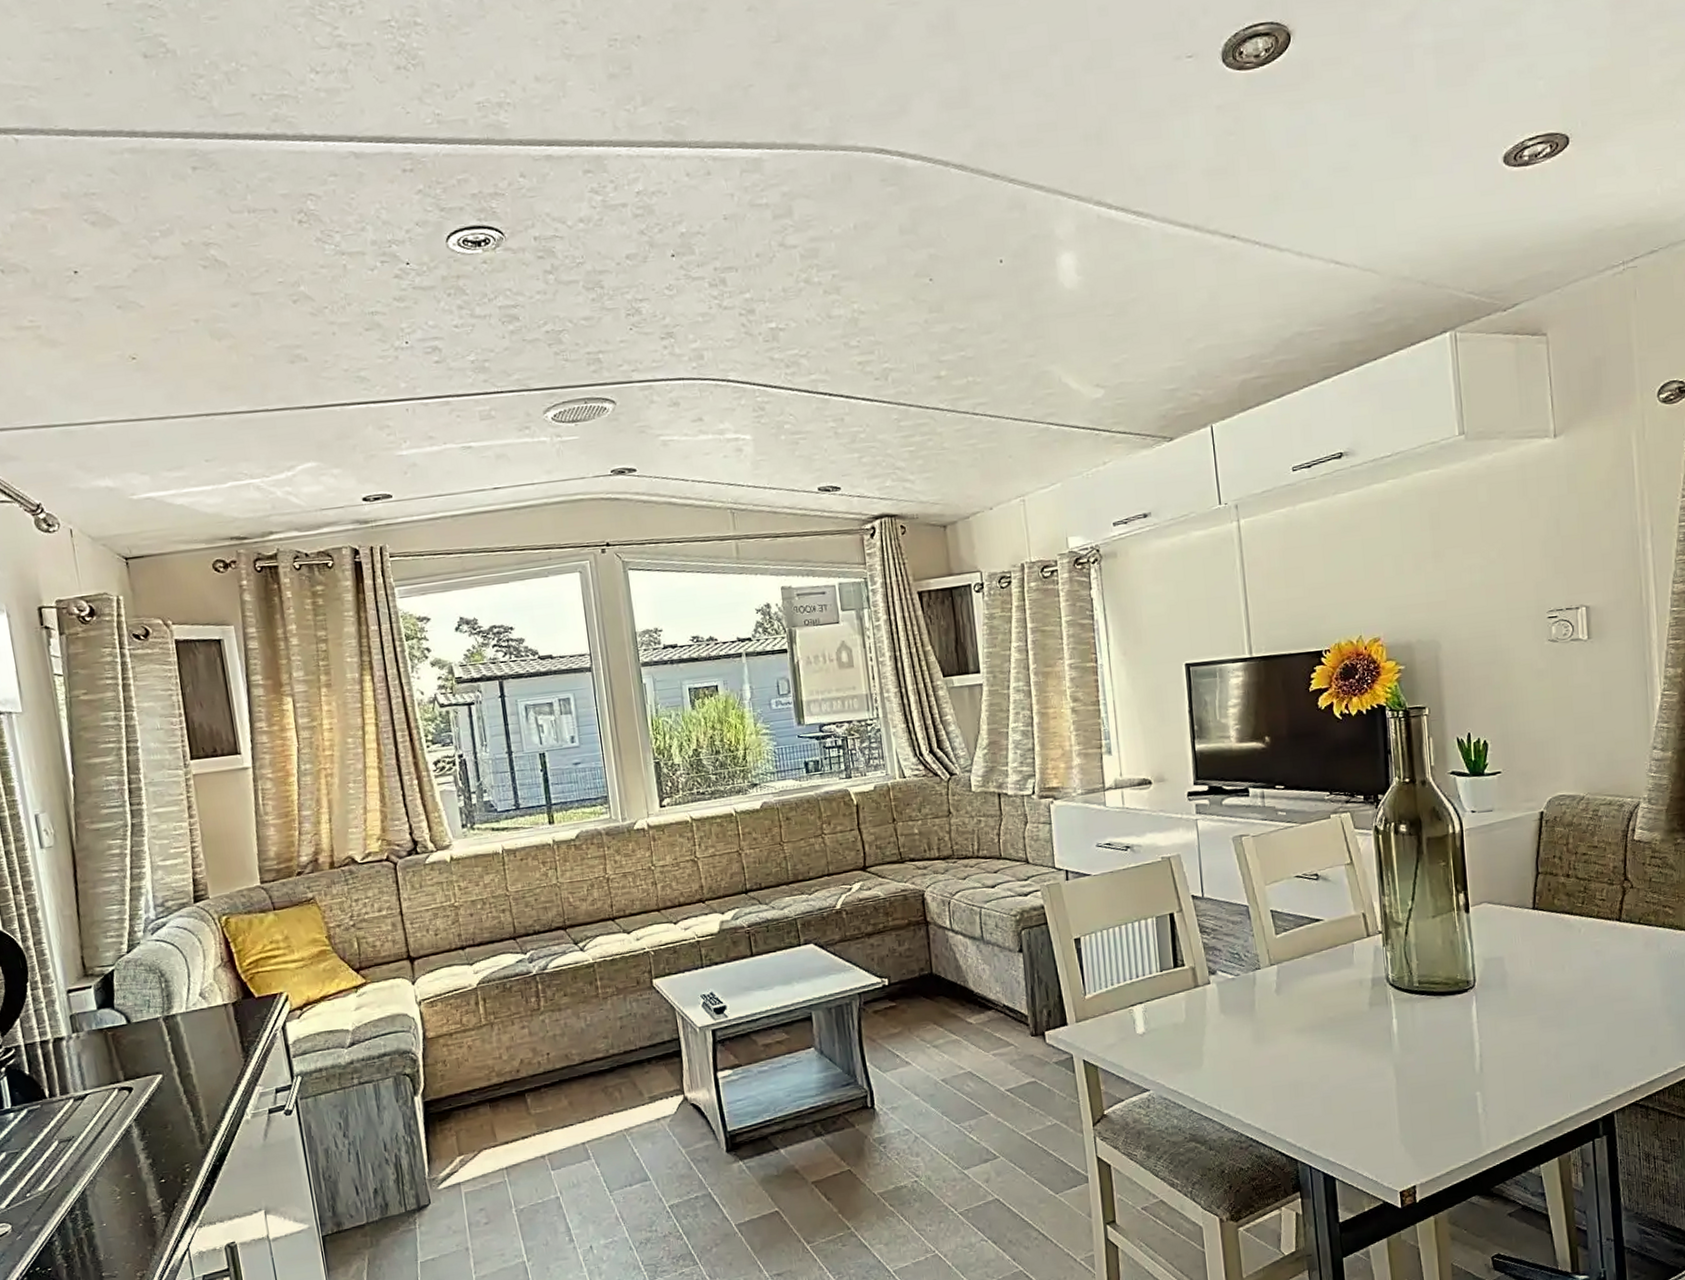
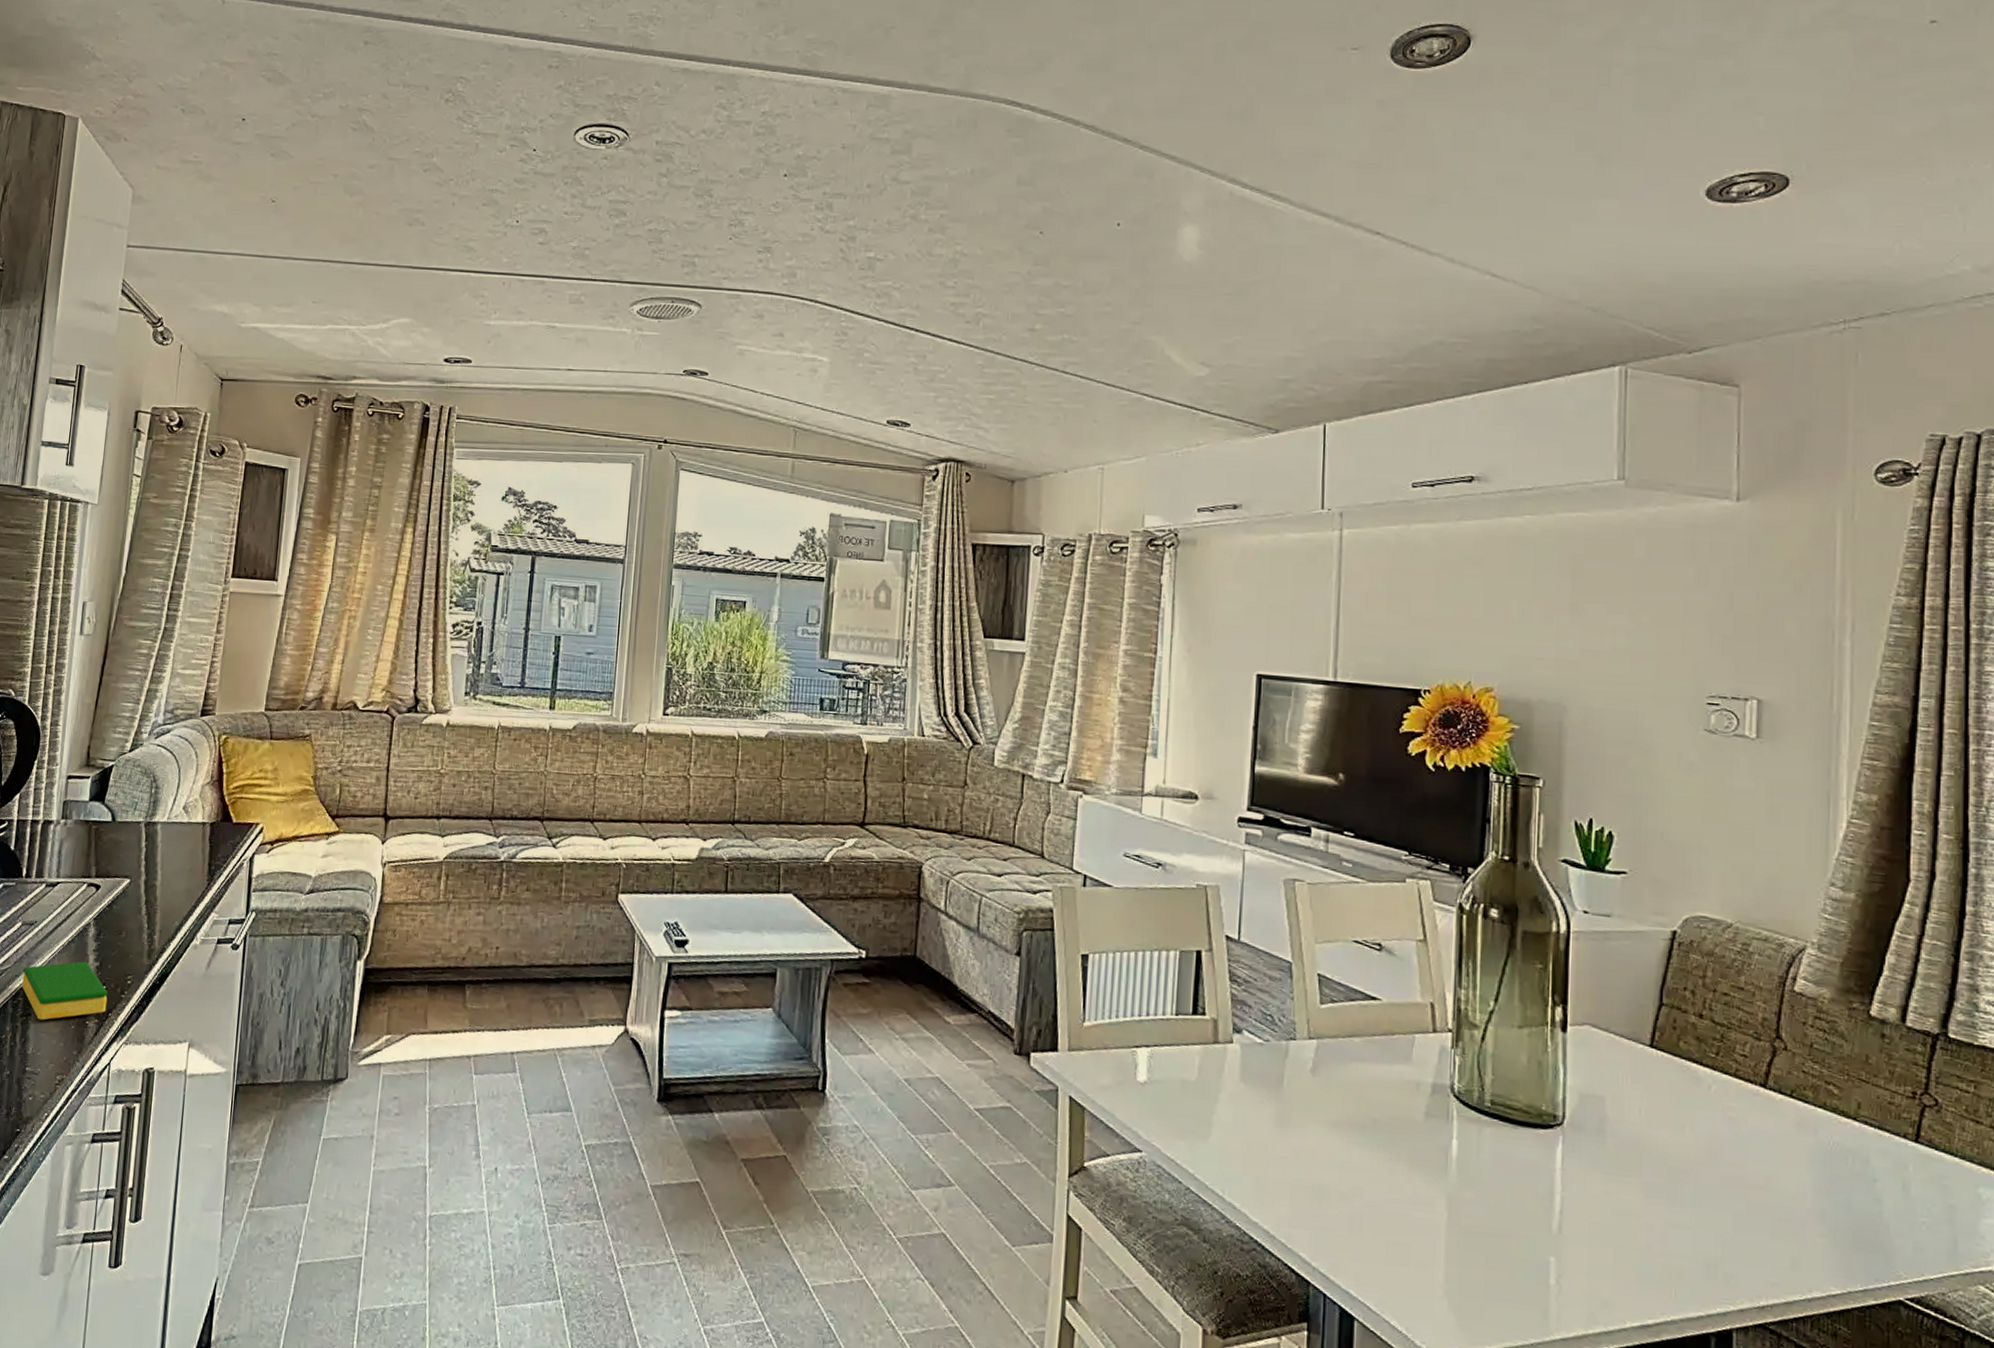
dish sponge: none [73,1161,171,1227] -> present [22,961,108,1020]

